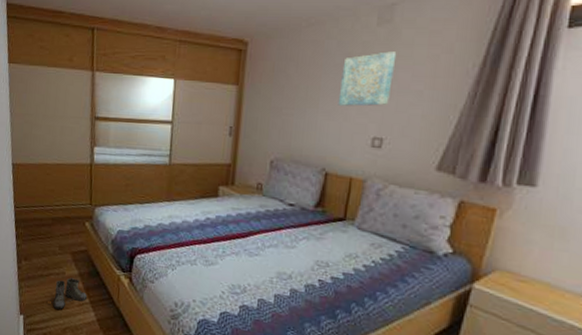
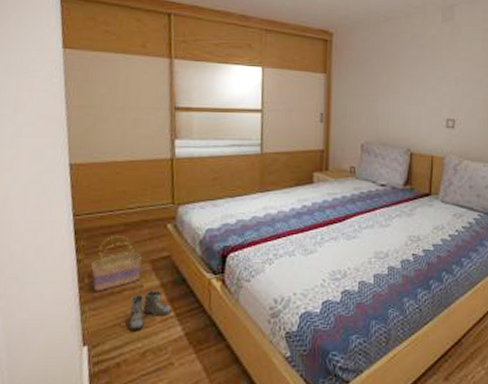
basket: none [26,227,65,273] -> present [91,236,143,292]
wall art: present [338,51,397,106] -> none [416,45,459,92]

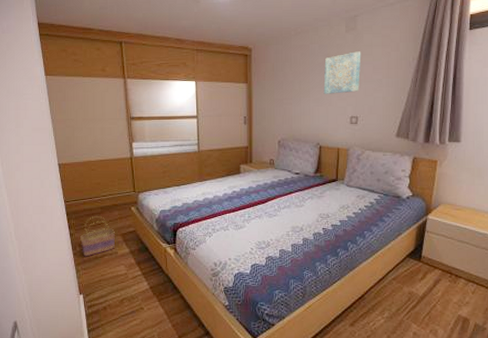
boots: present [125,290,172,330] -> none [107,256,140,284]
wall art: none [416,45,459,92] -> present [323,51,361,94]

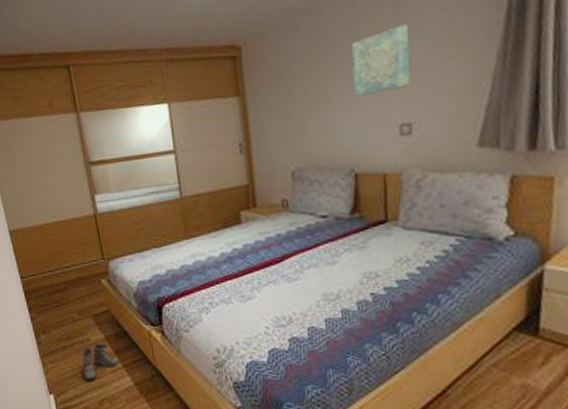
basket: present [80,216,116,257] -> none [43,294,86,346]
boots: none [107,256,140,284] -> present [81,343,120,381]

